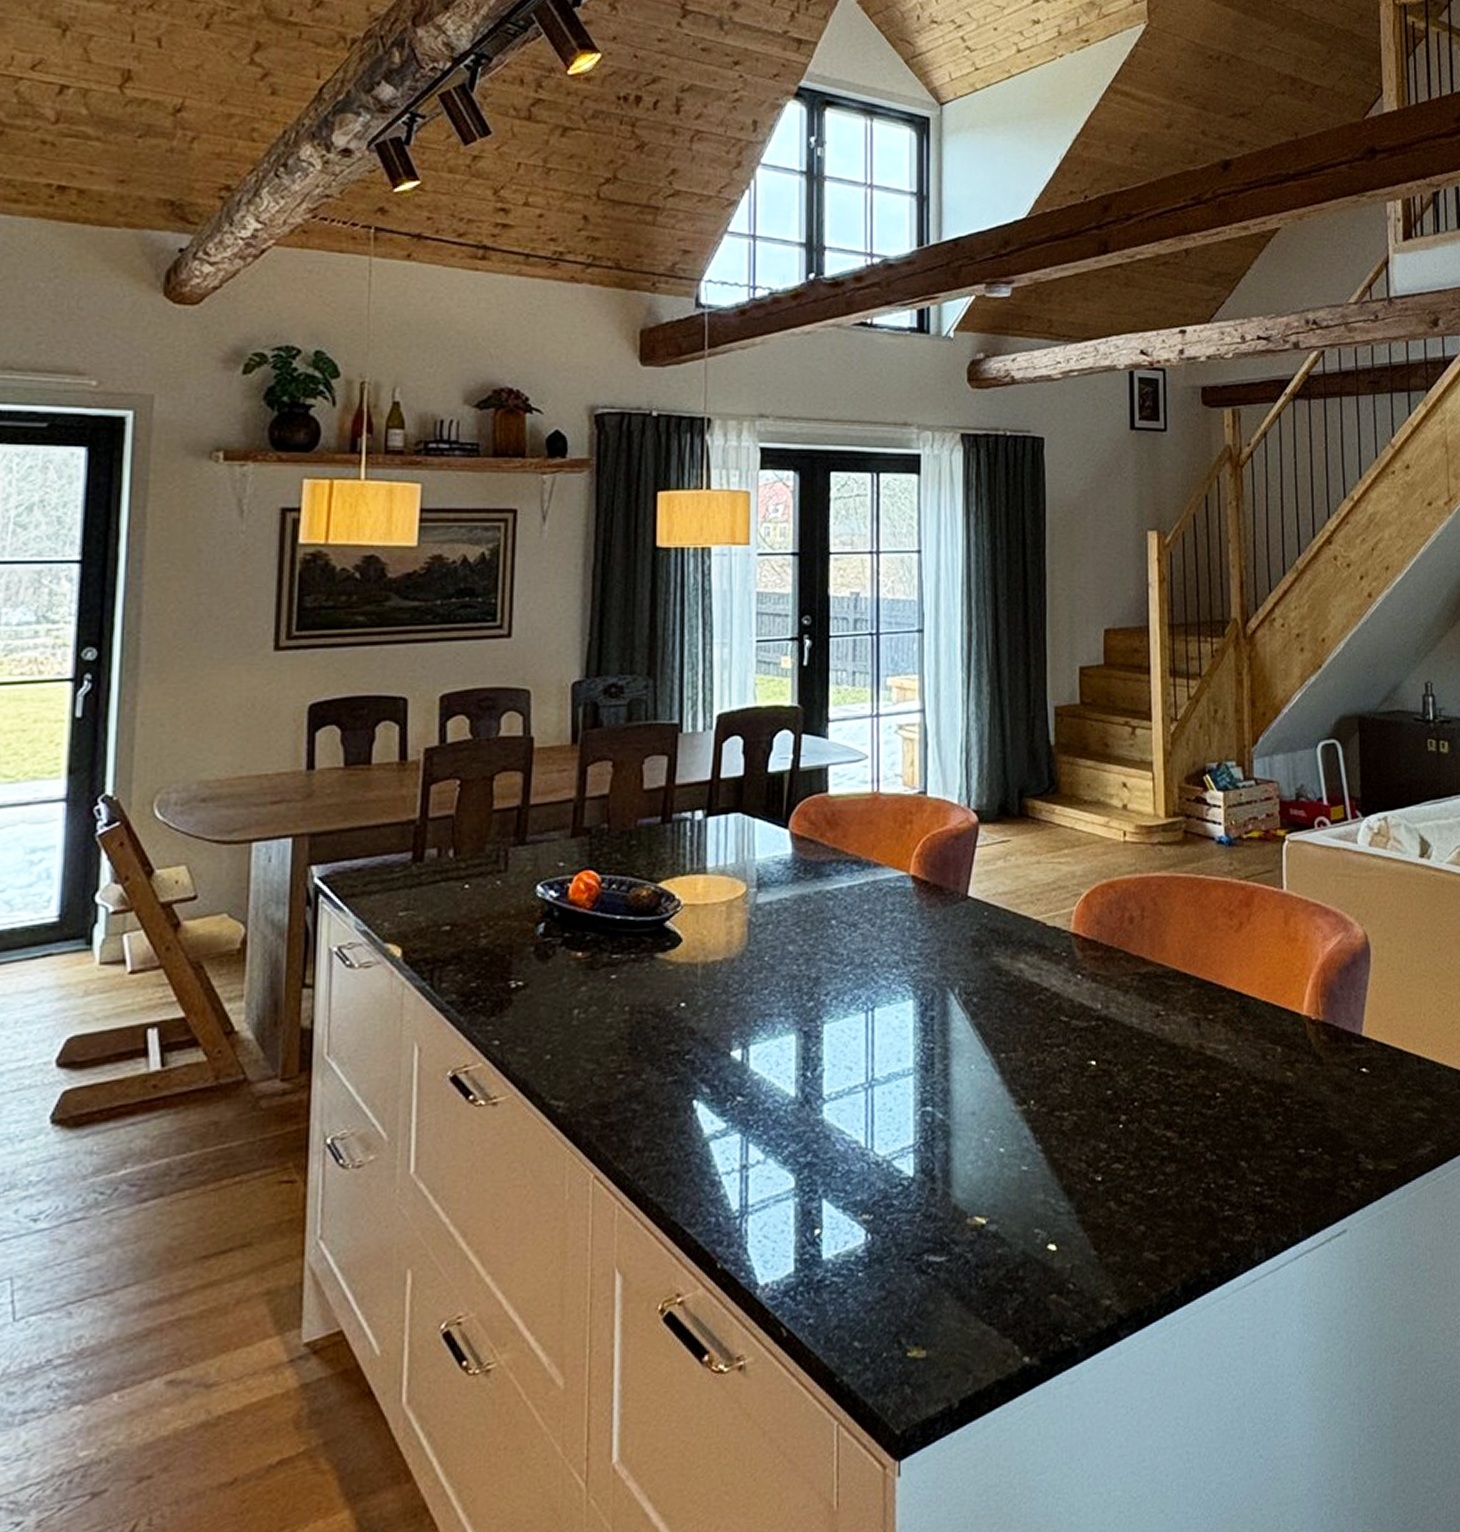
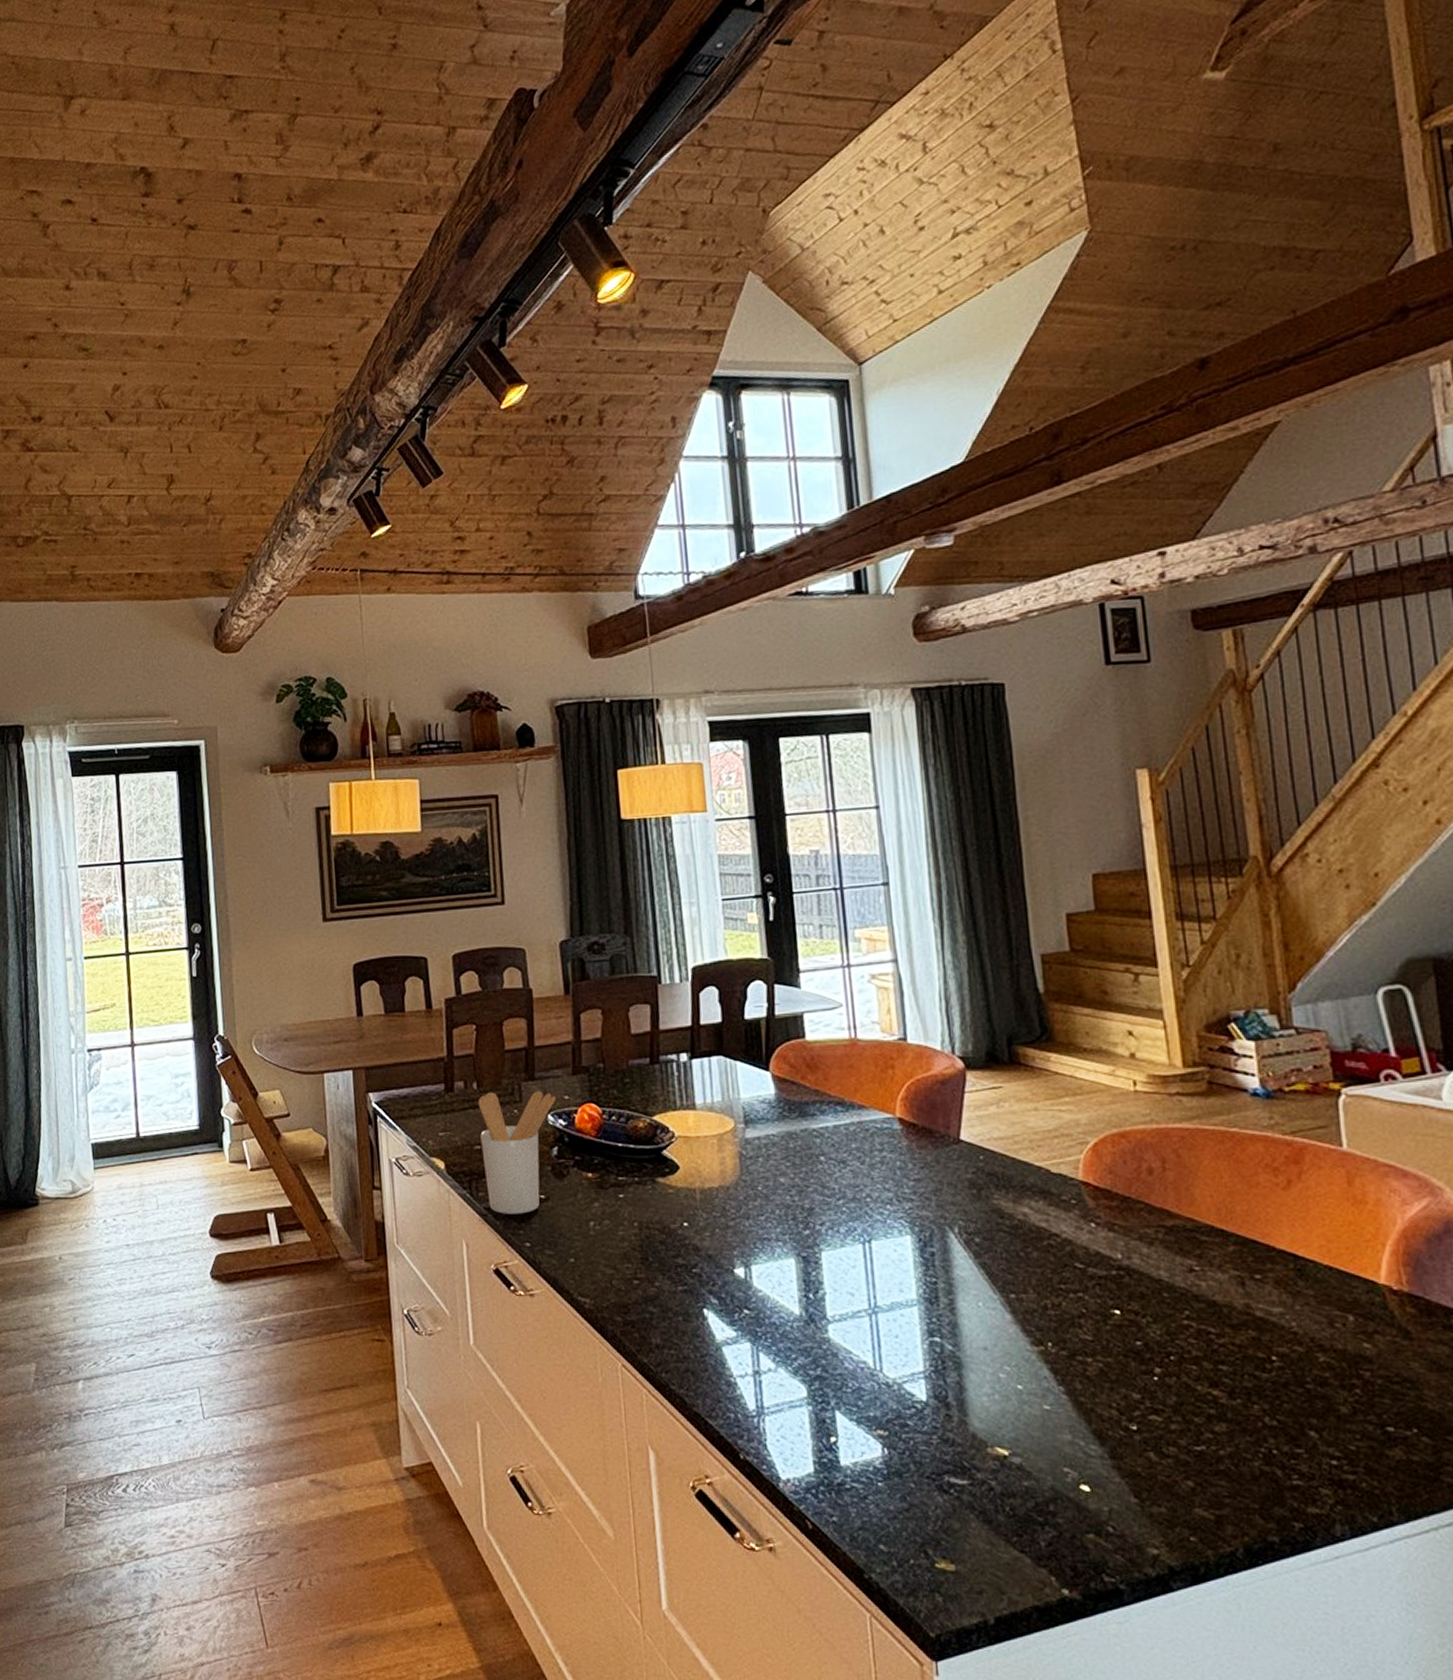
utensil holder: none [451,857,550,1008] -> present [478,1091,557,1214]

